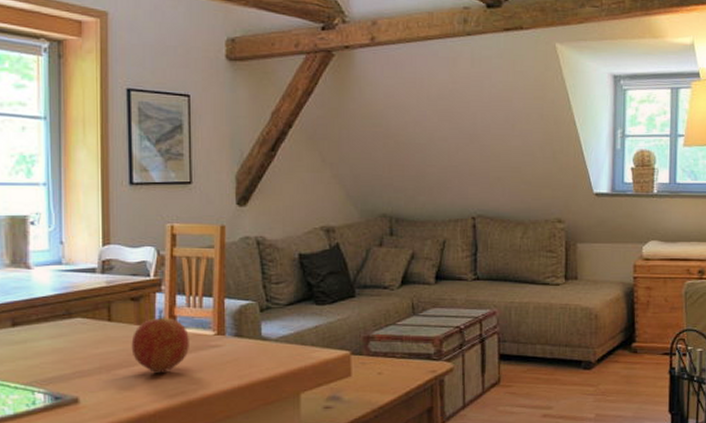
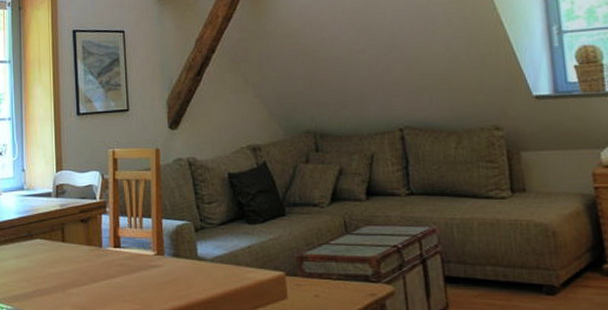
fruit: present [131,310,189,373] -> none [82,231,132,292]

